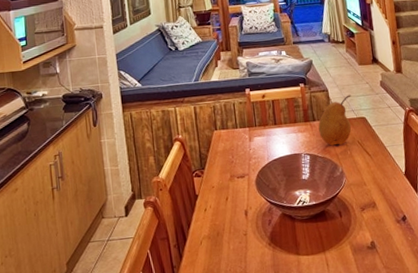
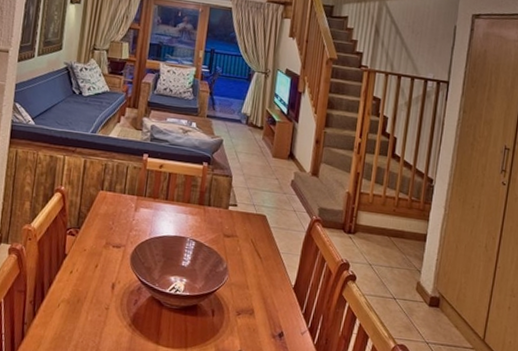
fruit: present [318,94,351,146] -> none [211,187,256,239]

